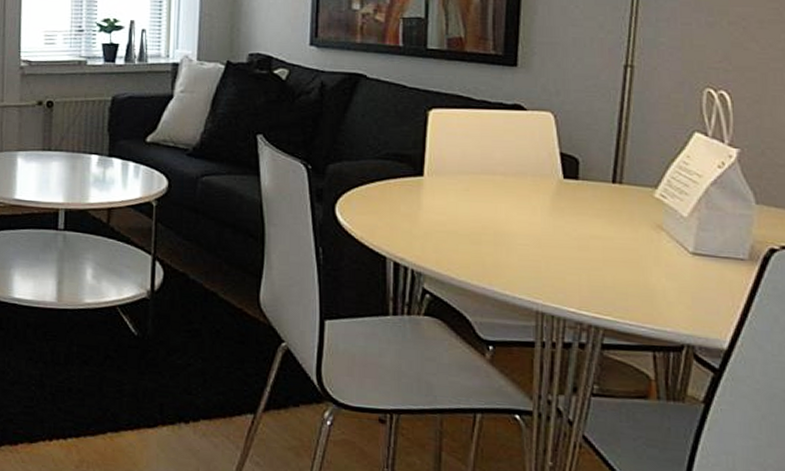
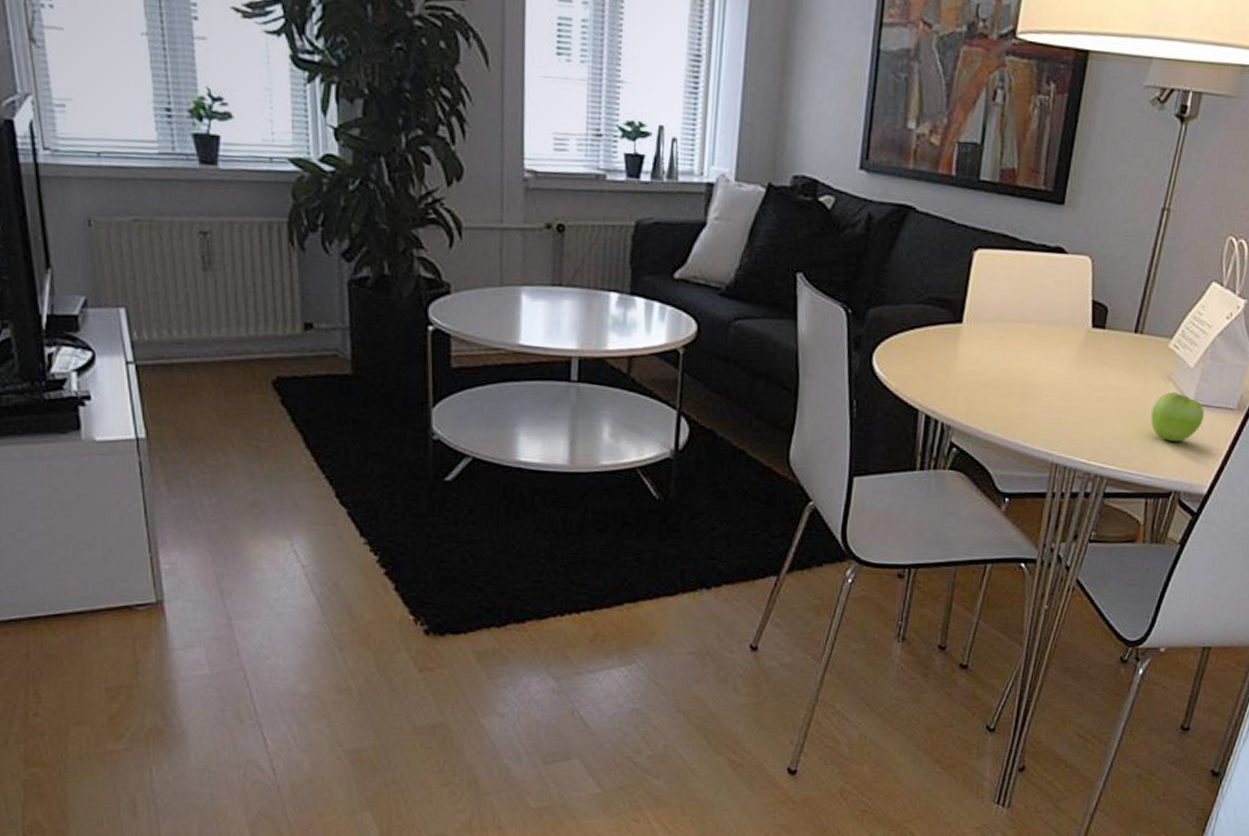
fruit: none [644,242,709,293] -> present [1150,392,1204,441]

